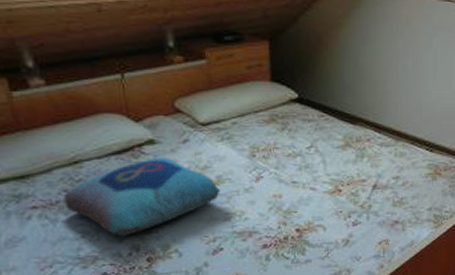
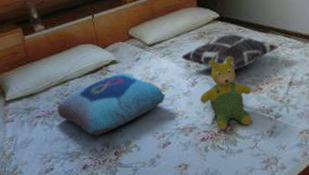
decorative pillow: none [244,122,366,167] -> present [181,34,279,71]
teddy bear: none [265,148,329,237] -> present [200,56,252,131]

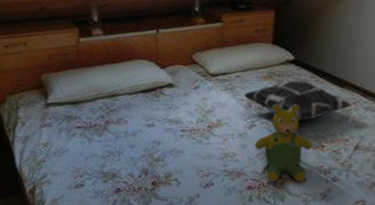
cushion: present [57,72,166,136] -> none [100,98,218,161]

